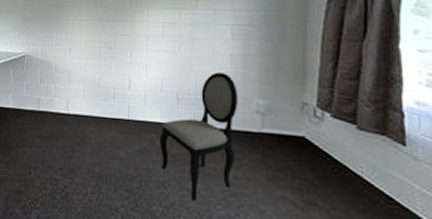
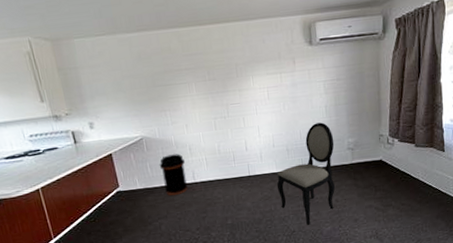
trash can: none [35,77,61,124] -> present [159,153,188,196]

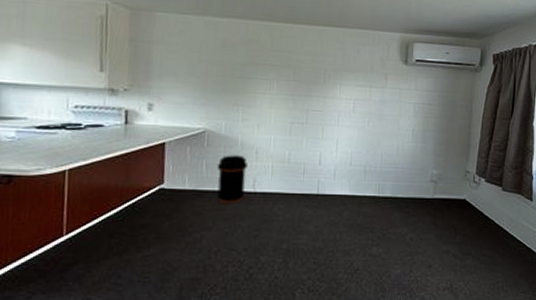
dining chair: present [276,122,335,225] -> none [346,147,417,264]

